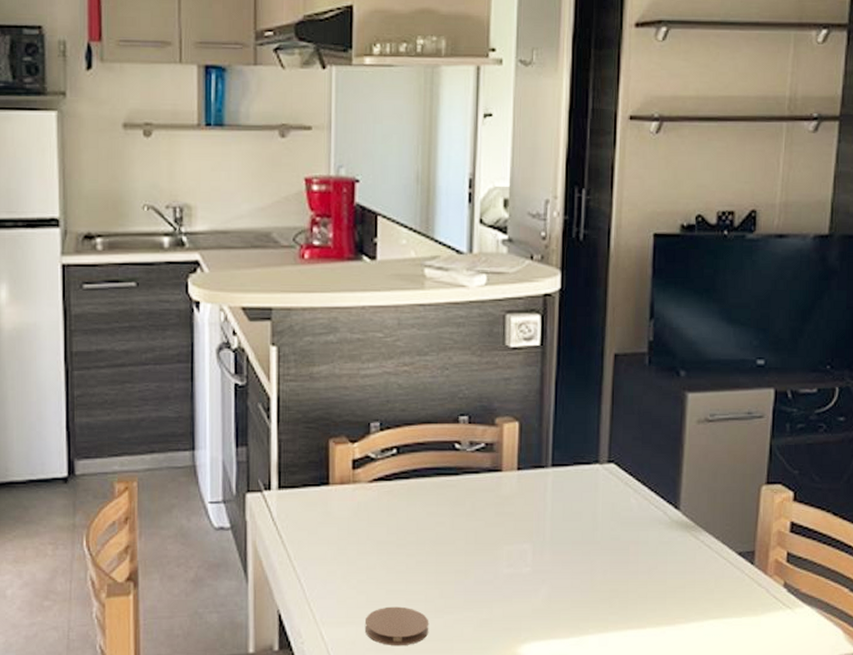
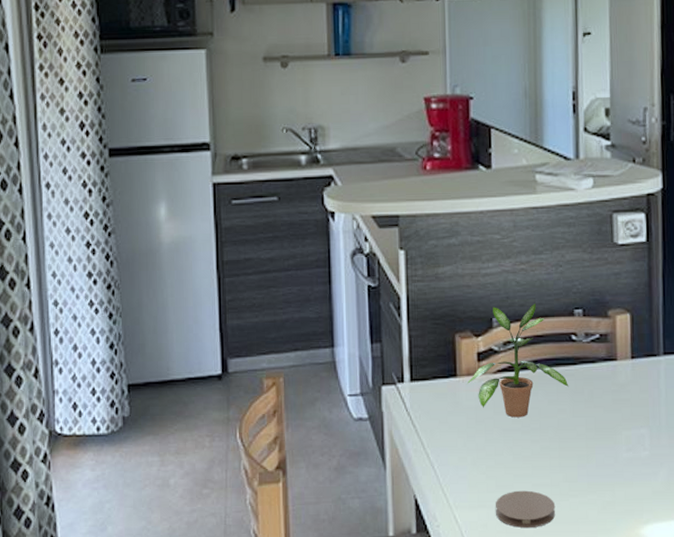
potted plant: none [340,407,450,530] -> present [467,302,569,418]

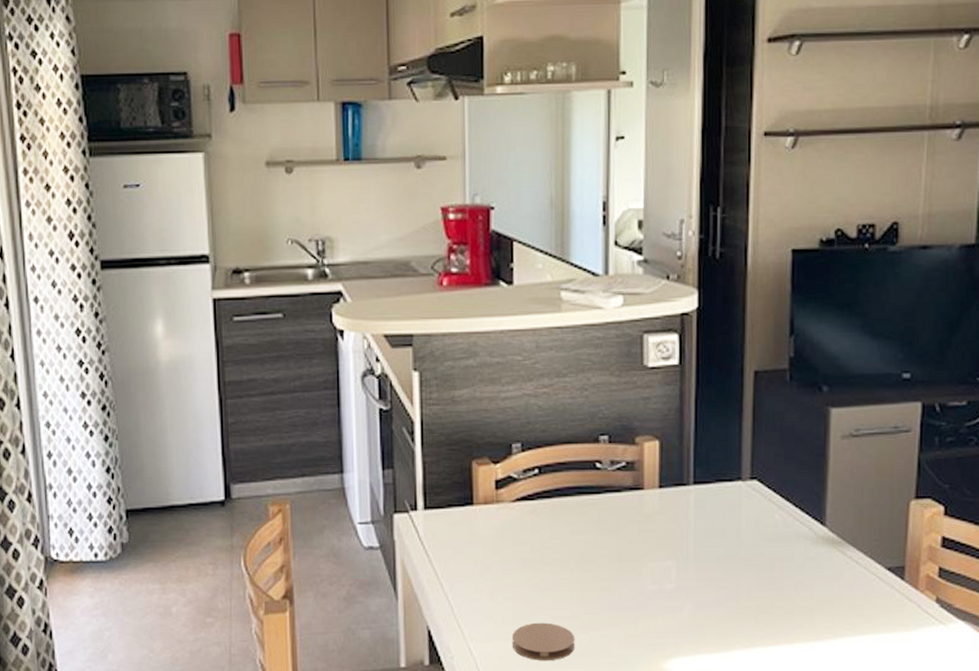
potted plant: present [467,302,569,418] -> none [484,428,592,548]

